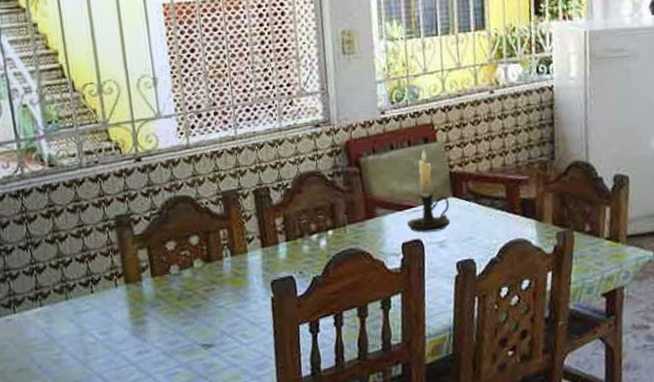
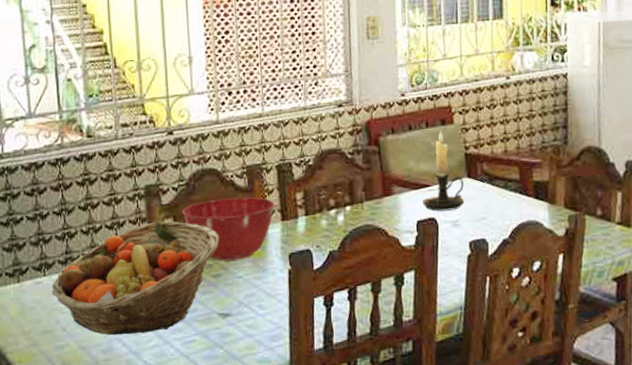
fruit basket: none [23,252,197,371] -> present [51,221,219,336]
mixing bowl: none [155,224,255,291] -> present [181,197,276,261]

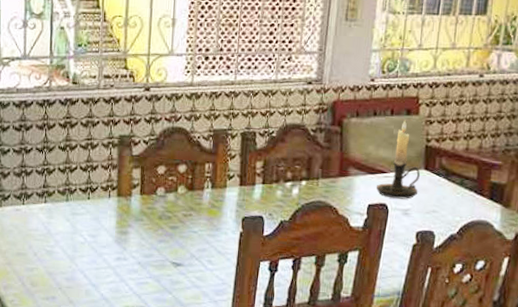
fruit basket: present [51,221,219,336] -> none [28,170,180,270]
mixing bowl: present [181,197,276,261] -> none [149,157,236,216]

